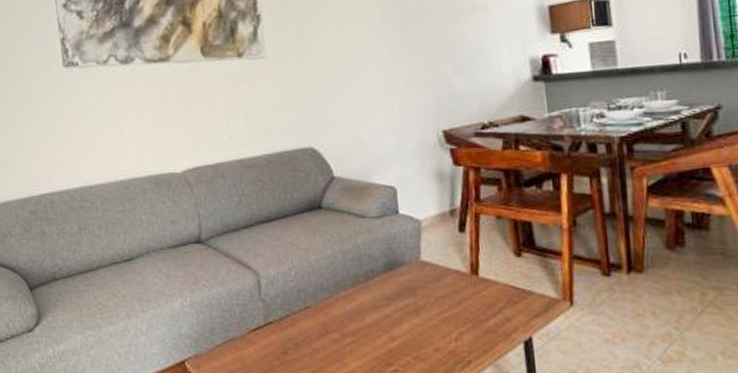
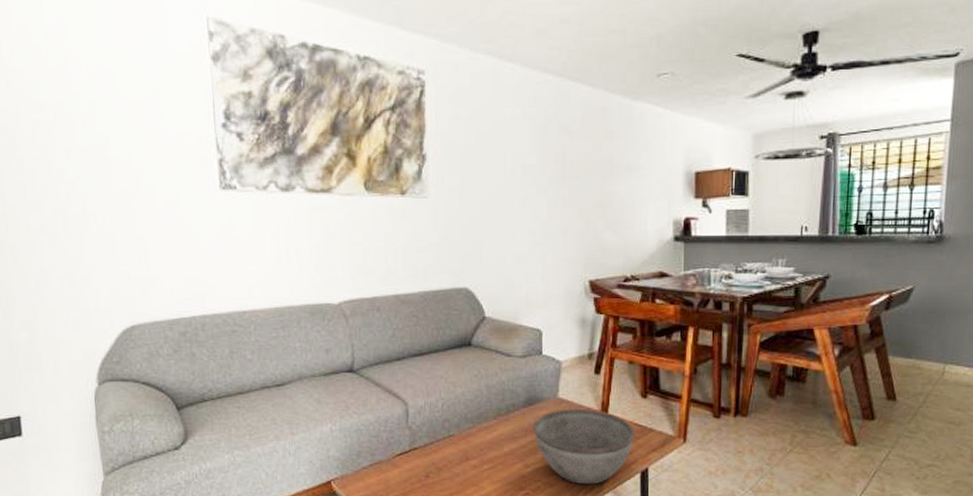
bowl: none [396,272,513,359] -> present [533,409,635,485]

